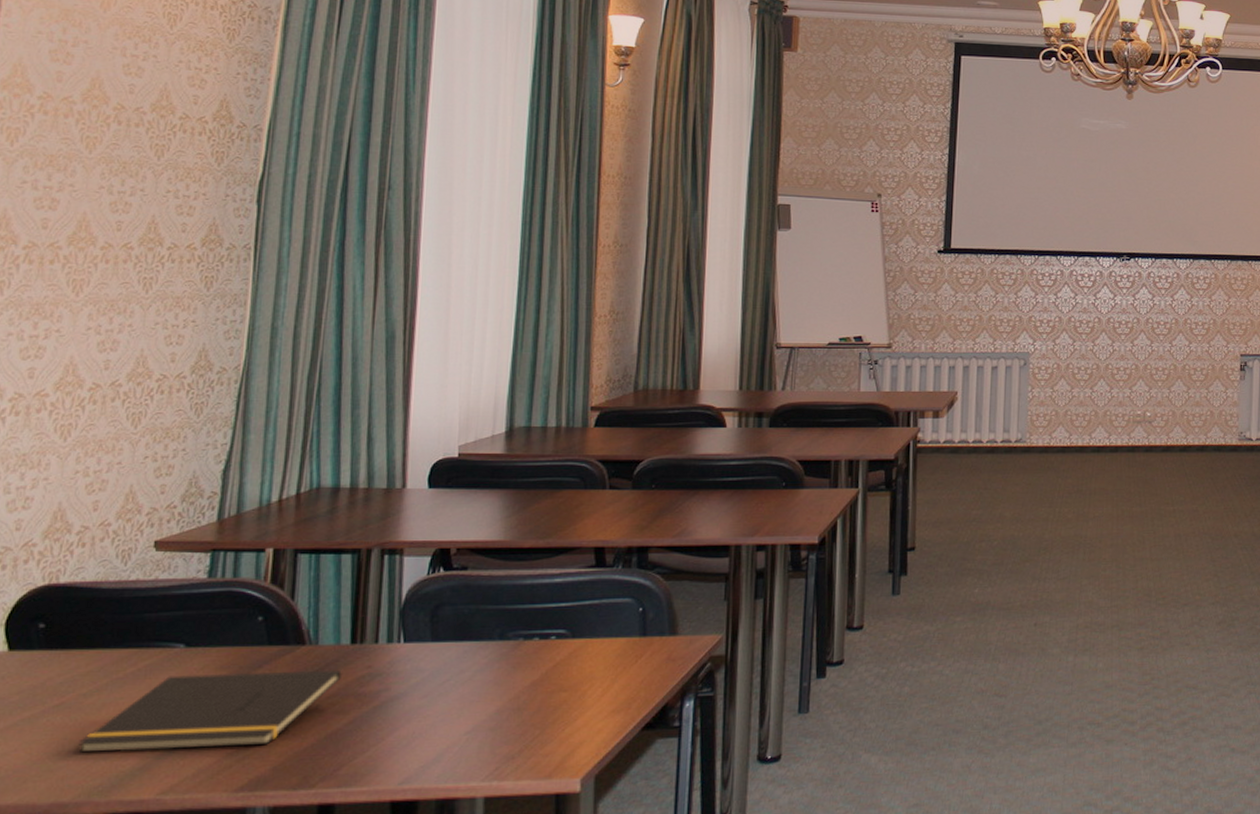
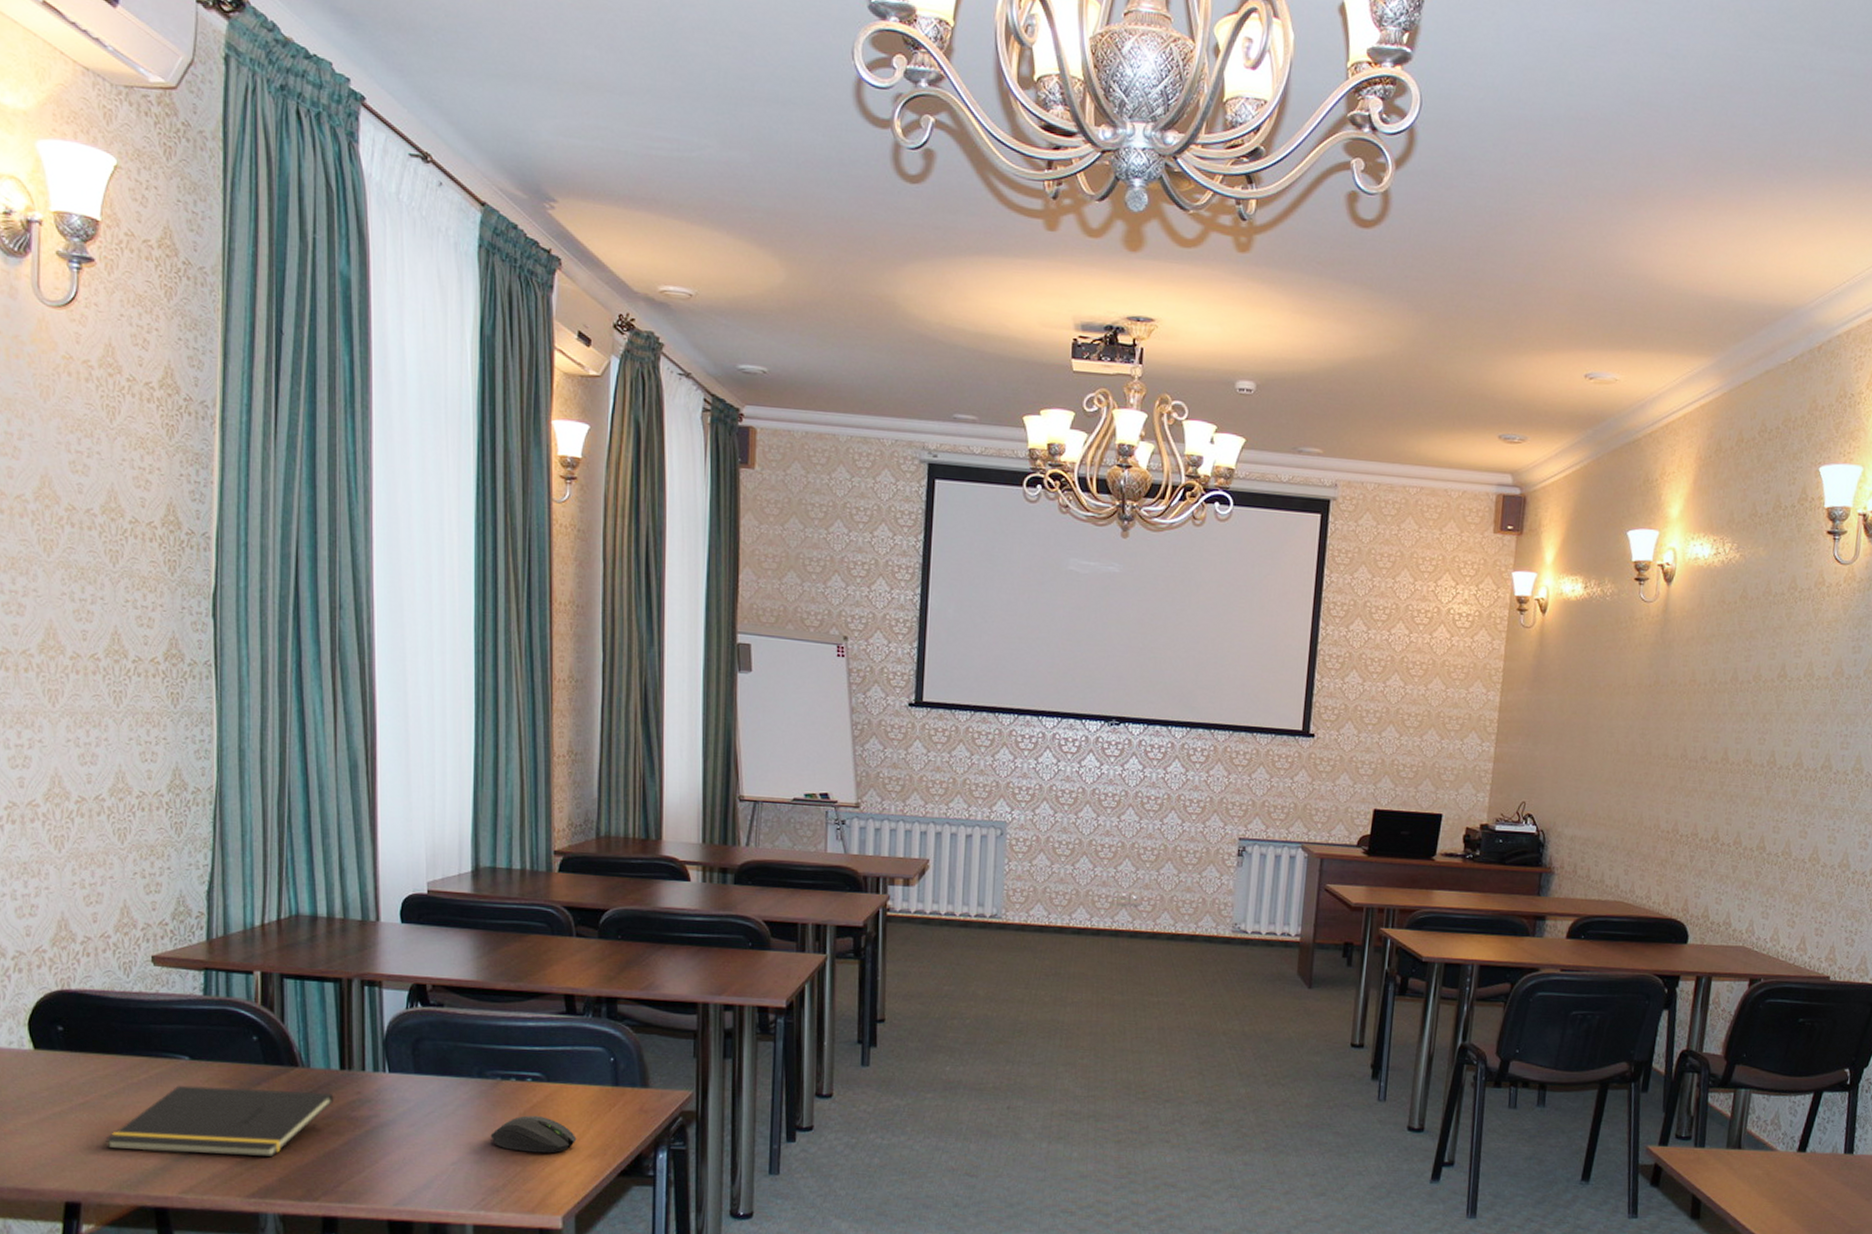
computer mouse: none [509,675,600,714] -> present [490,1115,577,1154]

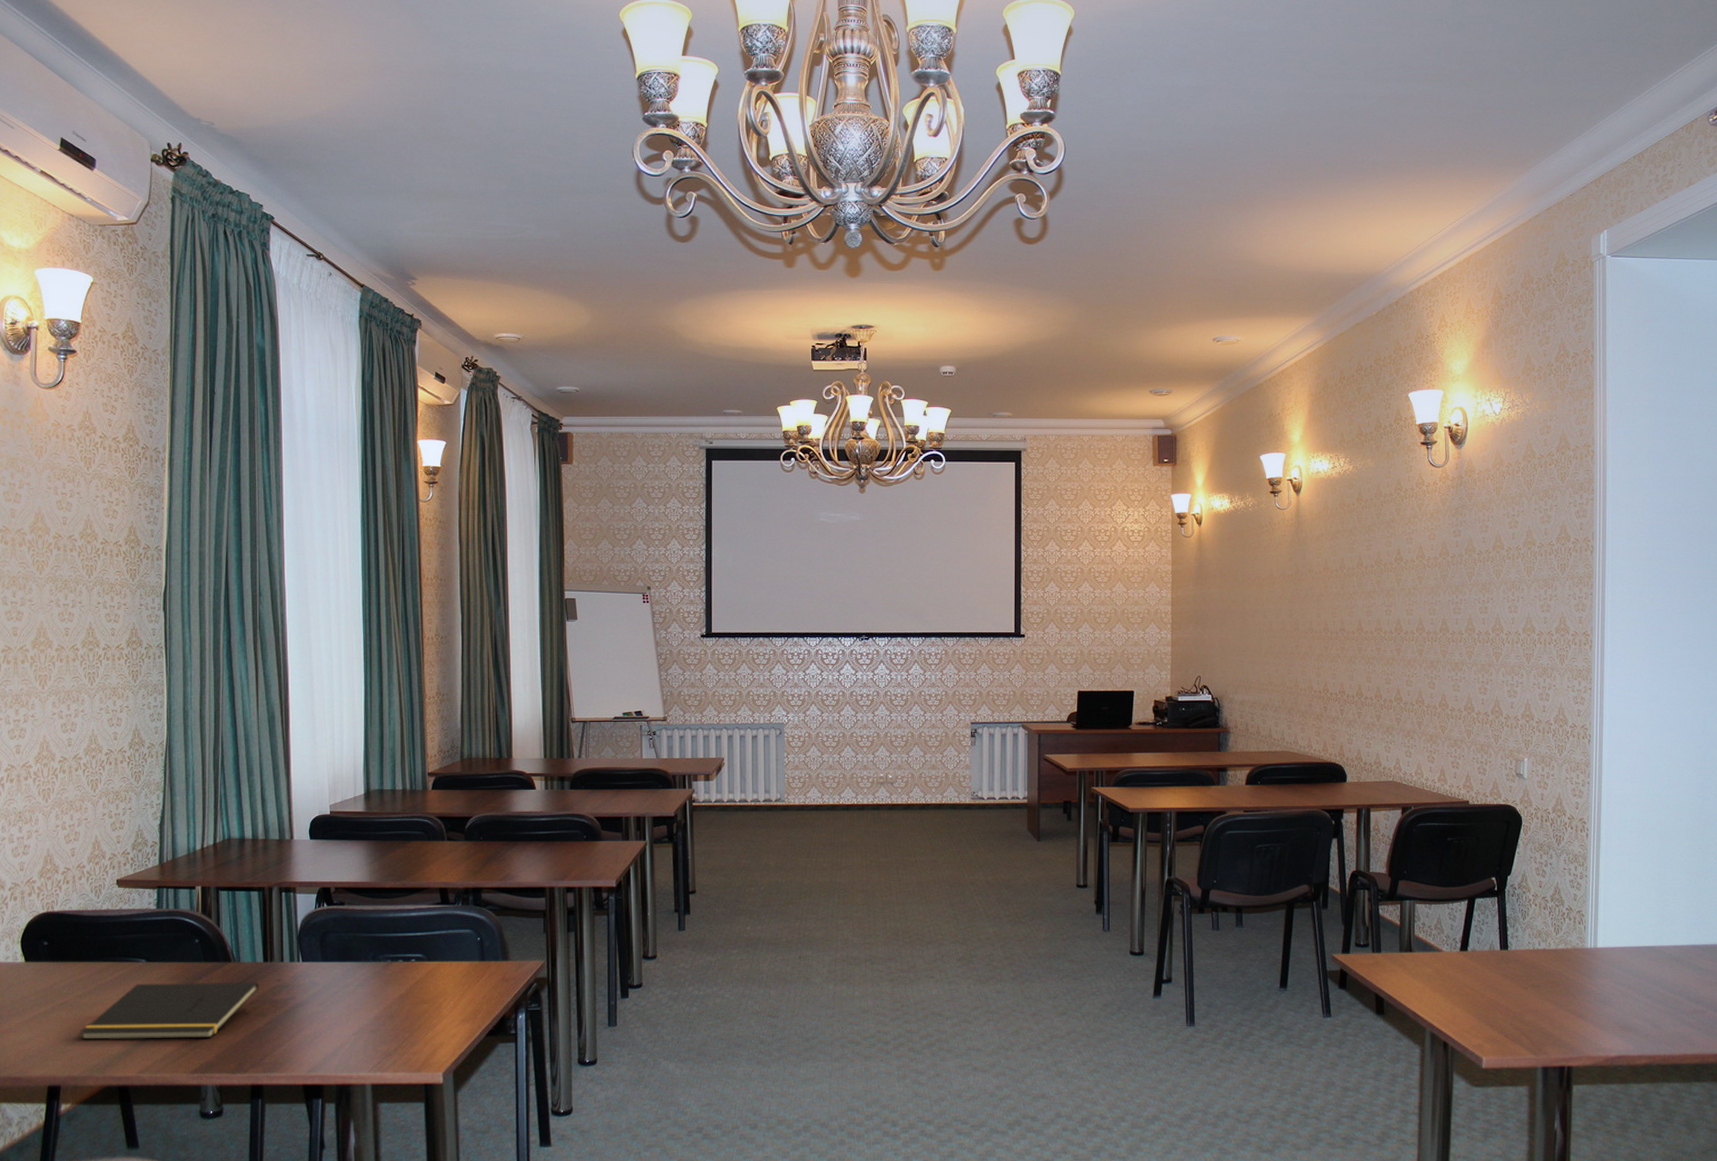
computer mouse: present [490,1115,577,1154] -> none [384,990,453,1021]

